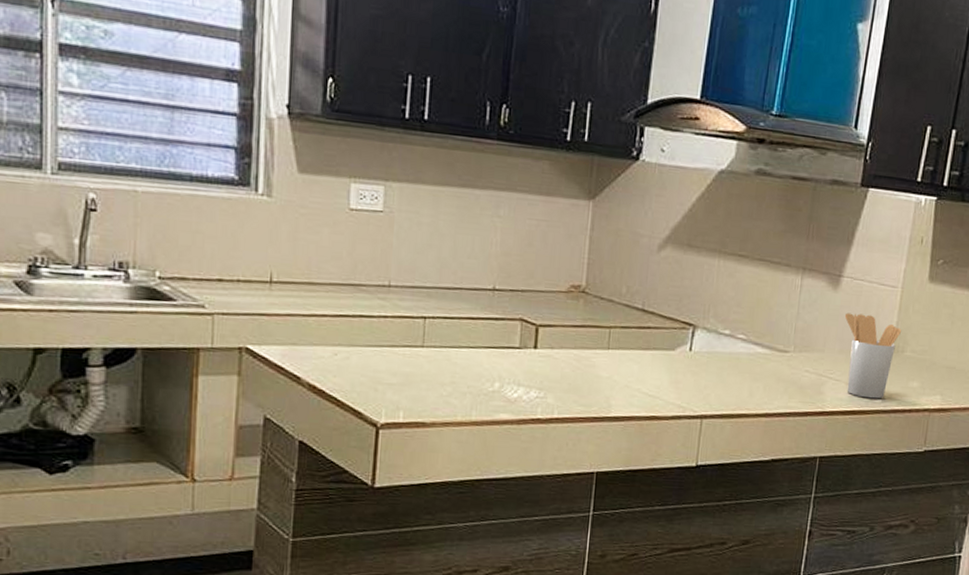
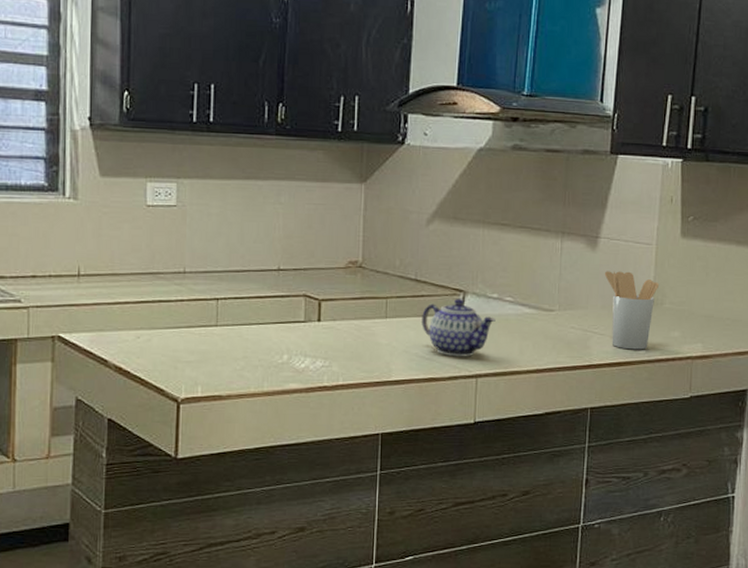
teapot: none [646,333,726,396] -> present [422,299,496,357]

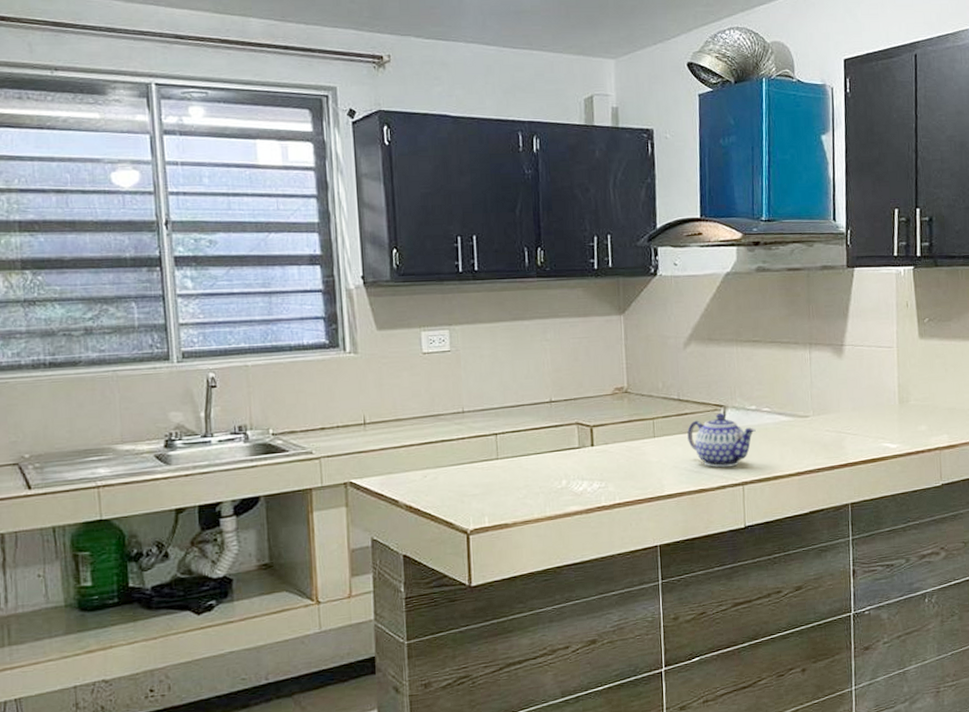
utensil holder: present [604,271,660,350] -> none [852,374,904,446]

